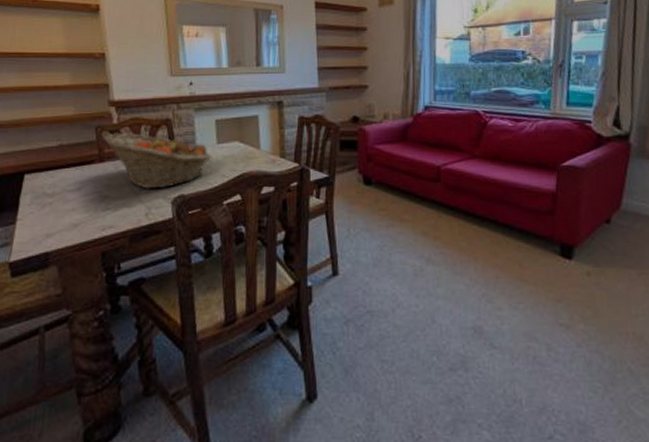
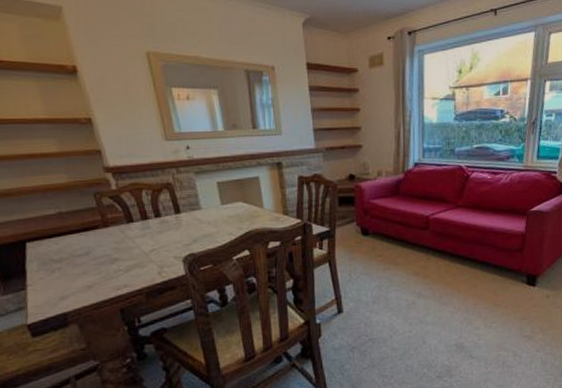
fruit basket: present [103,132,212,189] -> none [104,197,218,250]

